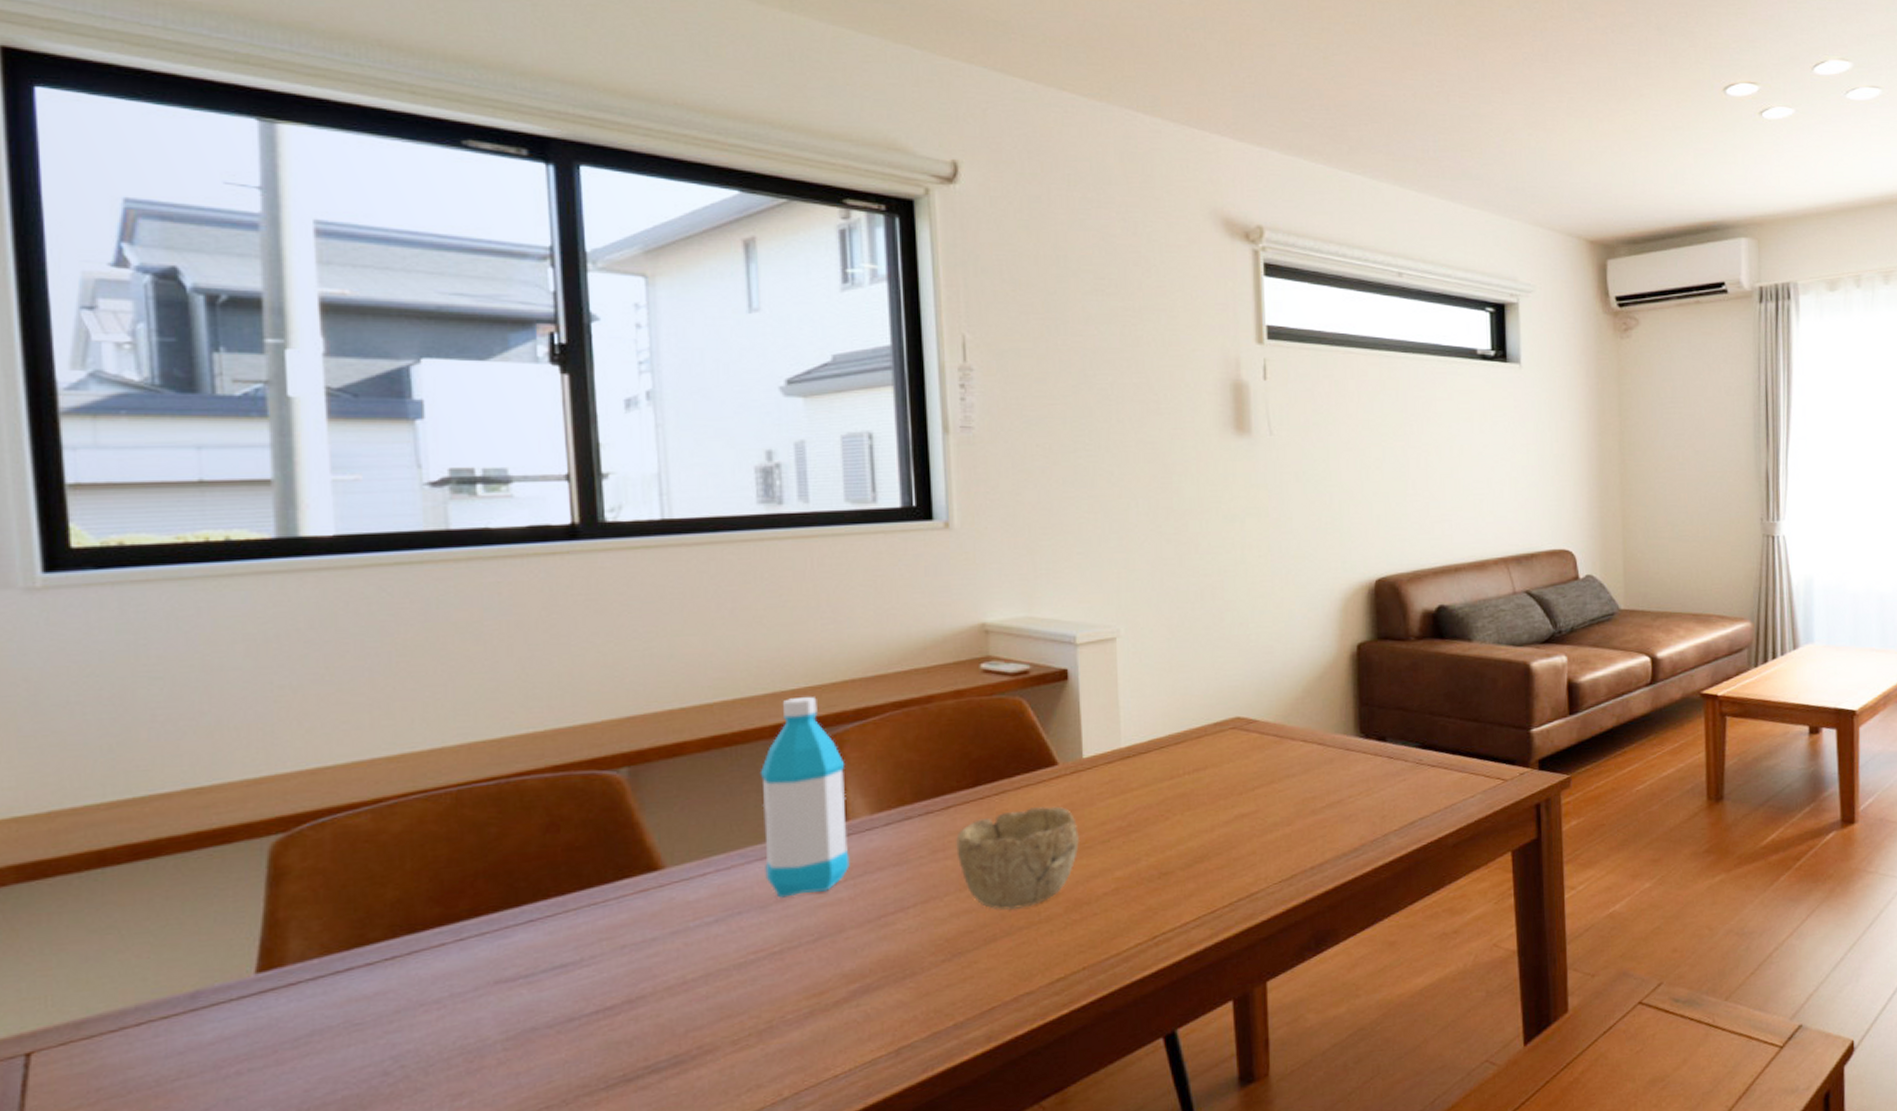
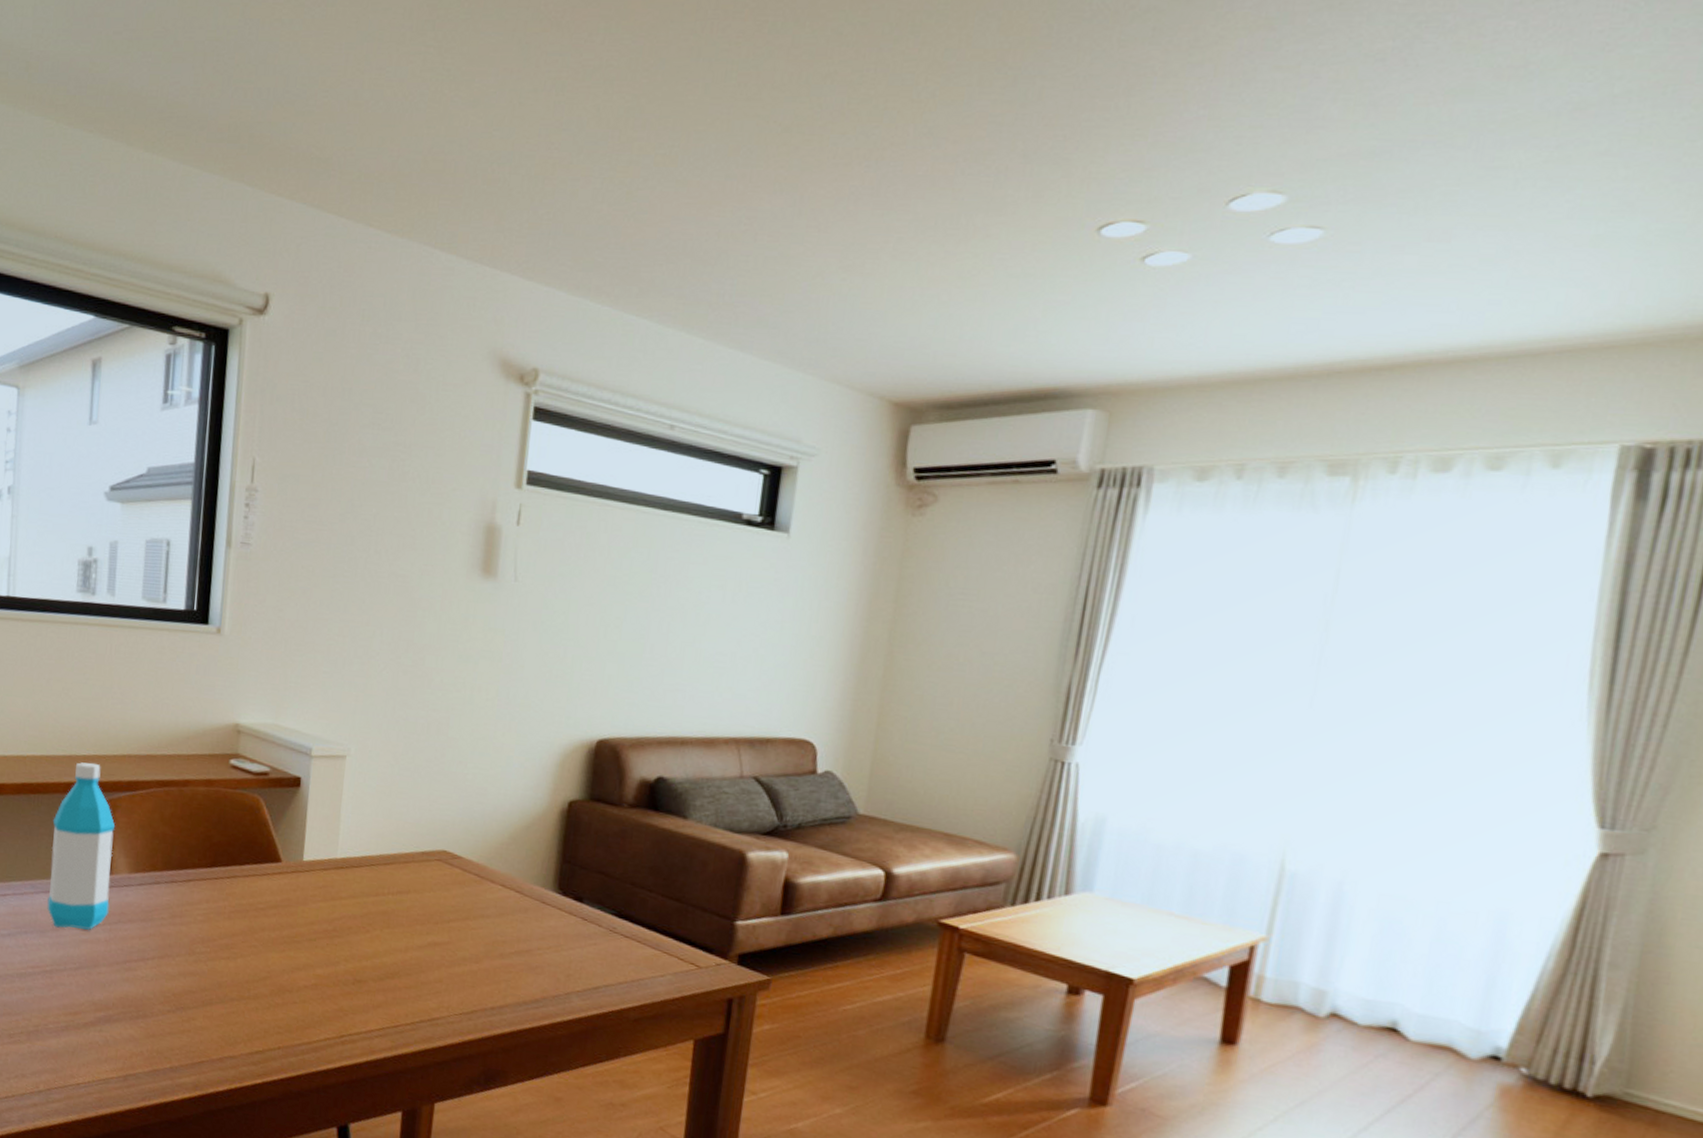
bowl: present [956,806,1081,910] -> none [190,895,292,983]

